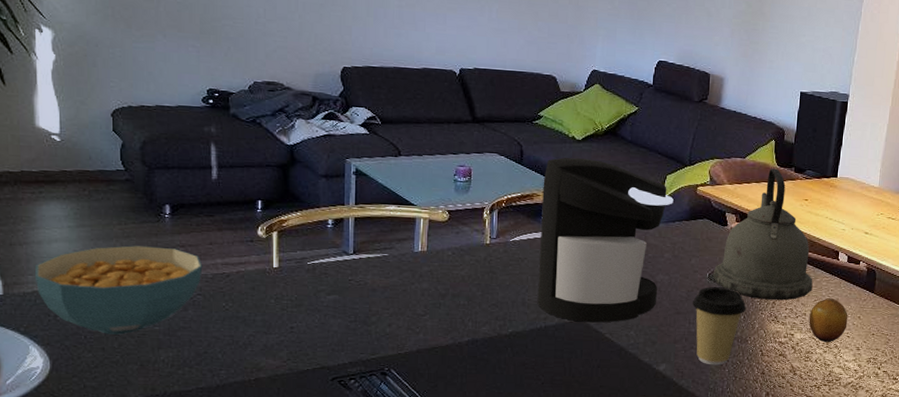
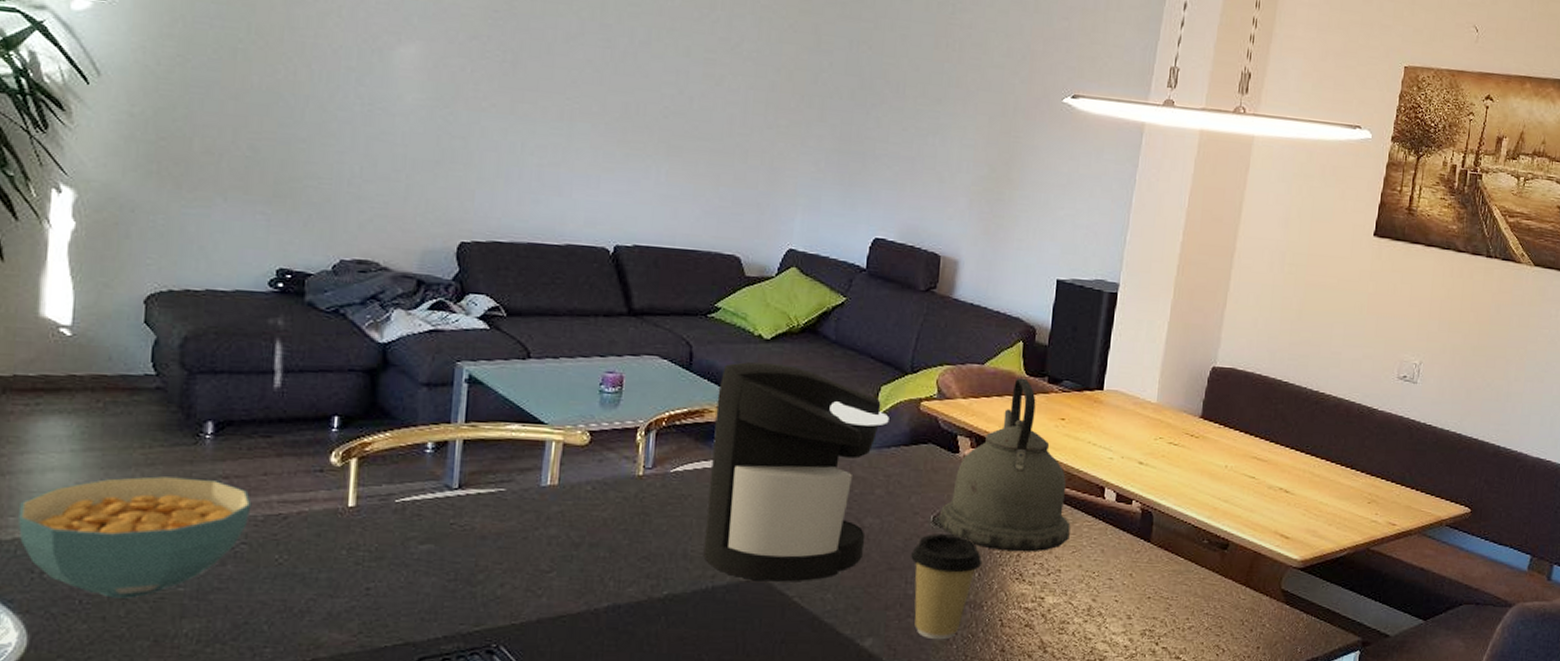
fruit: present [809,298,848,342] -> none [1064,549,1117,608]

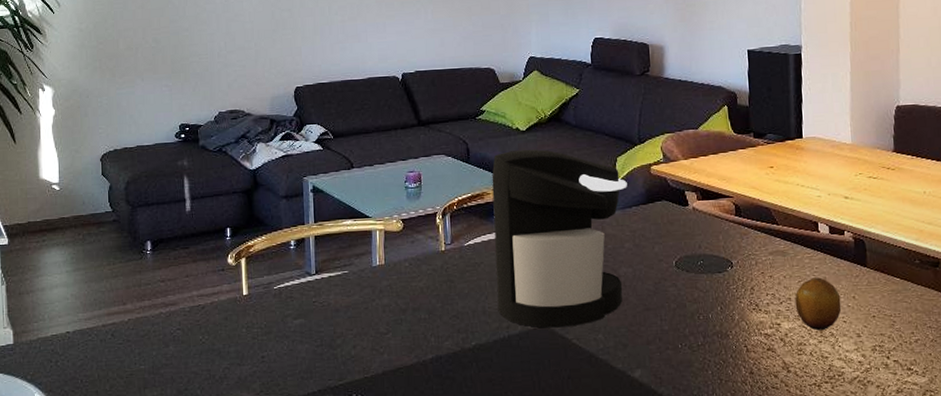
cereal bowl: present [17,476,252,599] -> none [39,284,181,377]
coffee cup: present [911,534,983,640] -> none [662,275,723,368]
kettle: present [938,377,1071,552] -> none [679,136,794,286]
fruit: none [1064,549,1117,608] -> present [795,277,841,330]

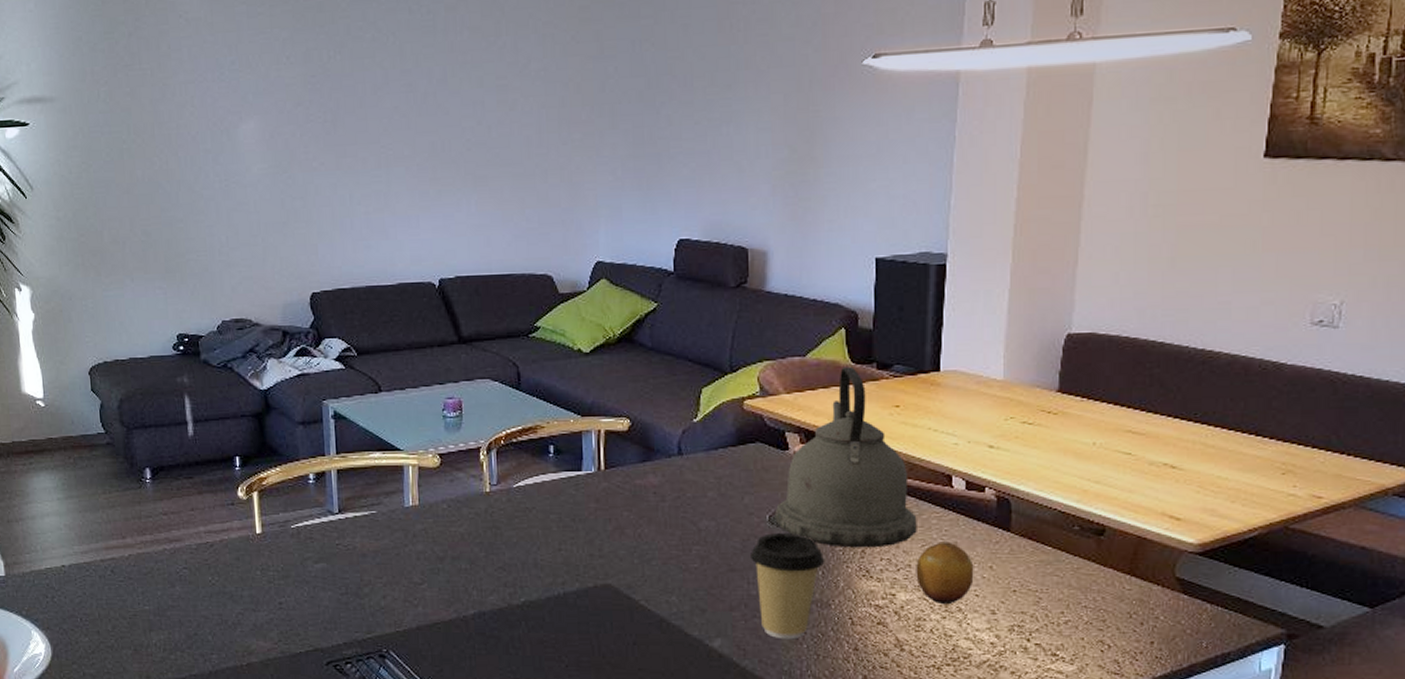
coffee maker: present [492,149,627,328] -> none [547,376,713,586]
coffee cup: none [662,275,723,368] -> present [751,533,825,640]
kettle: none [679,136,794,286] -> present [774,366,917,548]

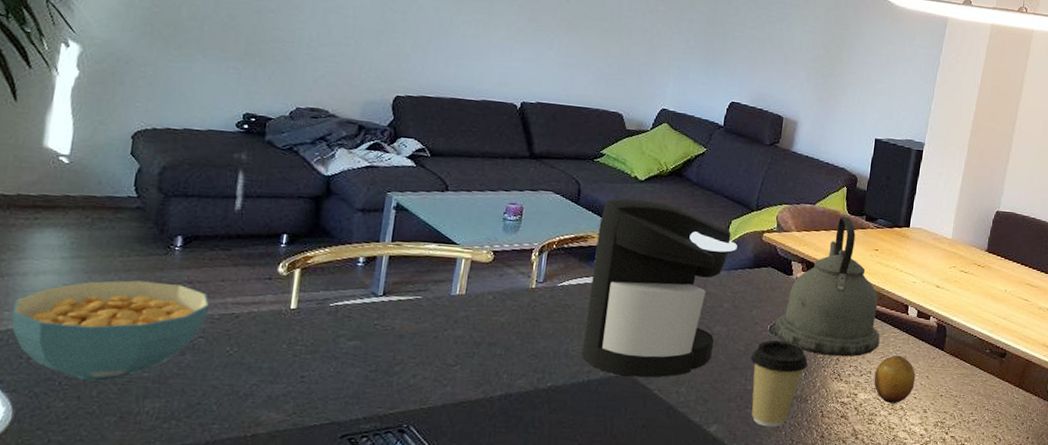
cereal bowl: none [31,516,187,616] -> present [11,280,210,381]
coffee maker: none [547,376,713,586] -> present [581,198,737,378]

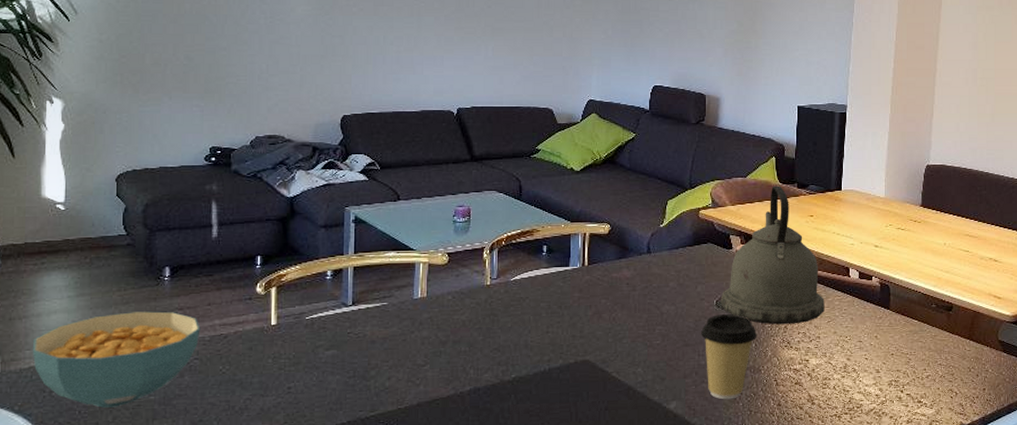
coffee maker: present [581,198,737,378] -> none [540,190,676,362]
fruit: present [874,355,916,403] -> none [823,318,864,366]

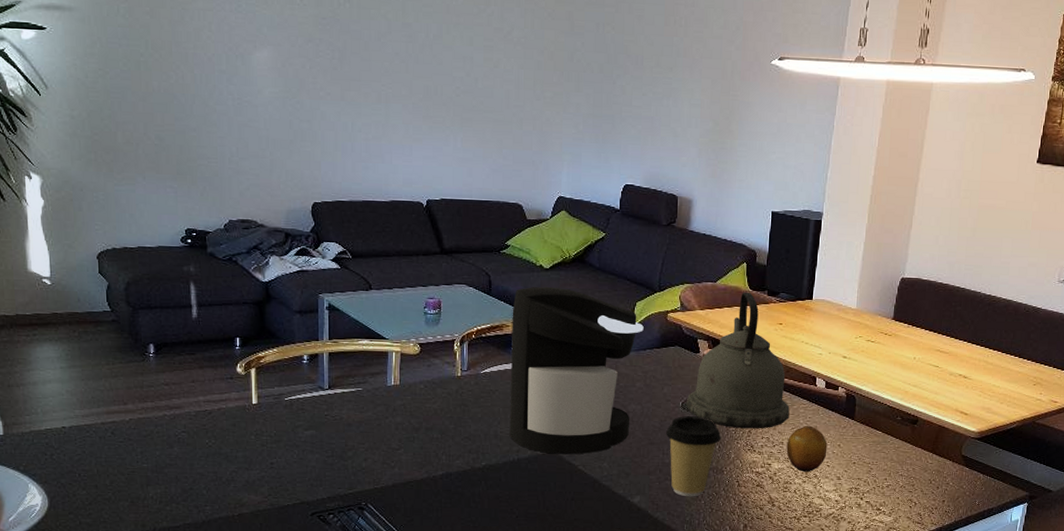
cereal bowl: present [32,311,201,408] -> none [31,385,186,472]
coffee maker: none [540,190,676,362] -> present [509,287,644,455]
fruit: none [823,318,864,366] -> present [786,426,828,472]

